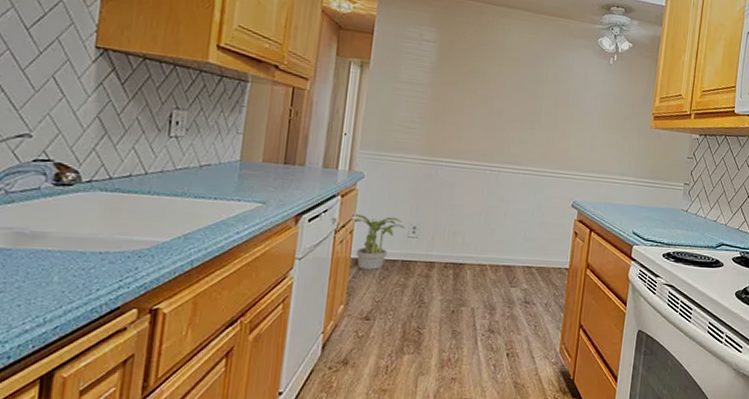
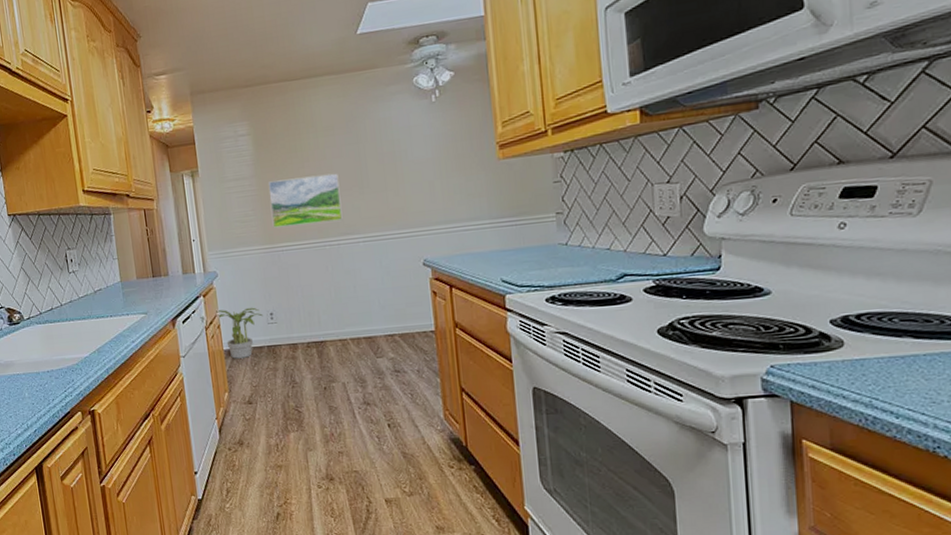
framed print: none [437,94,514,149] -> present [268,173,343,228]

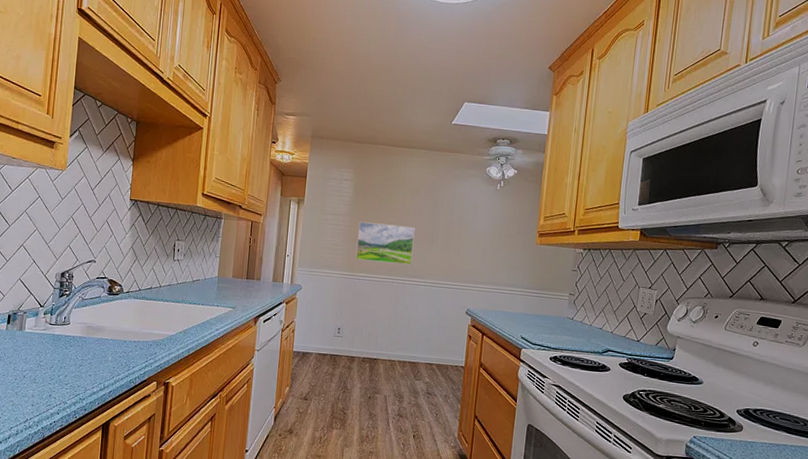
potted plant: present [216,307,263,359] -> none [294,317,332,361]

